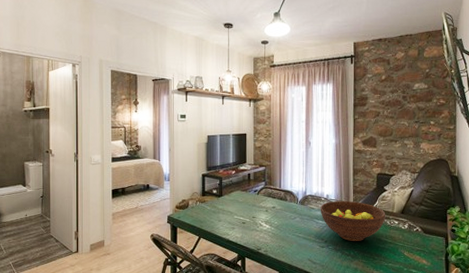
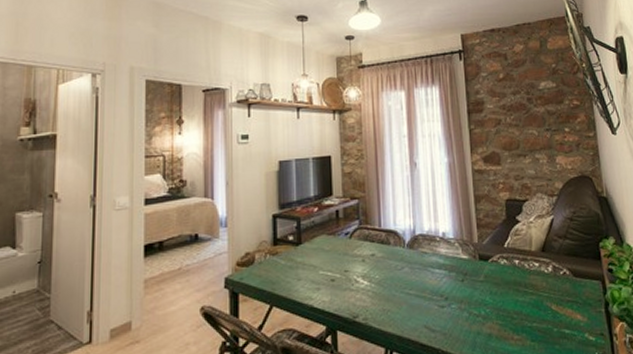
fruit bowl: present [320,200,386,241] -> none [435,239,523,295]

